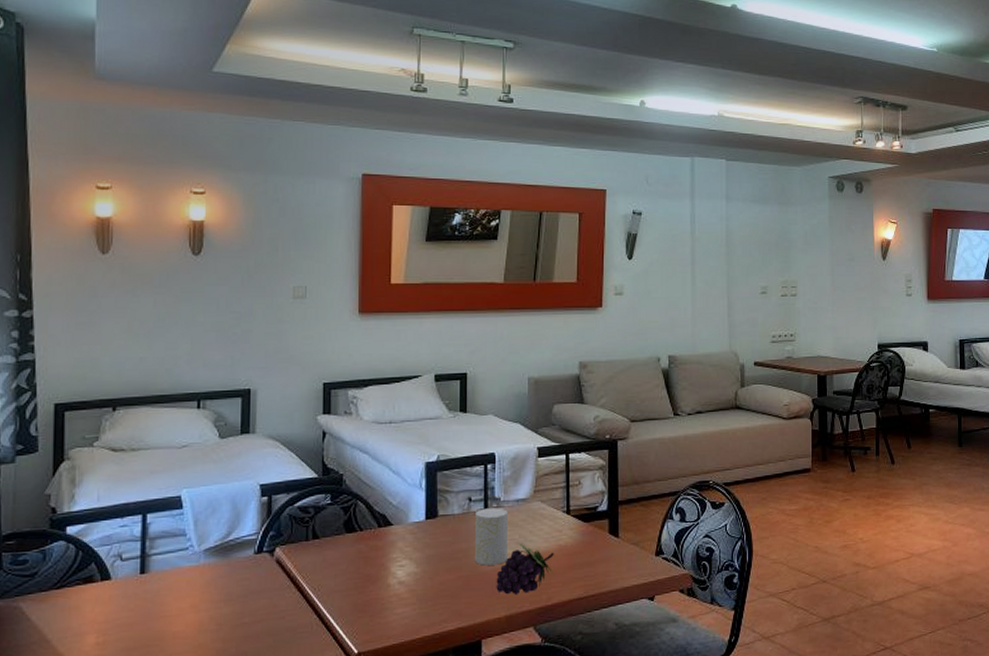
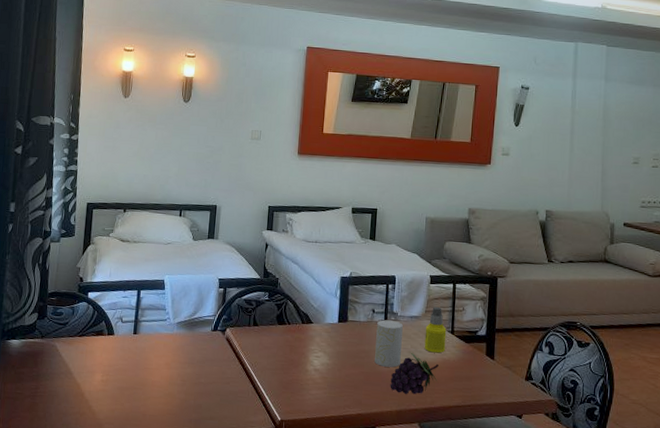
bottle: none [535,485,561,540] -> present [424,307,447,353]

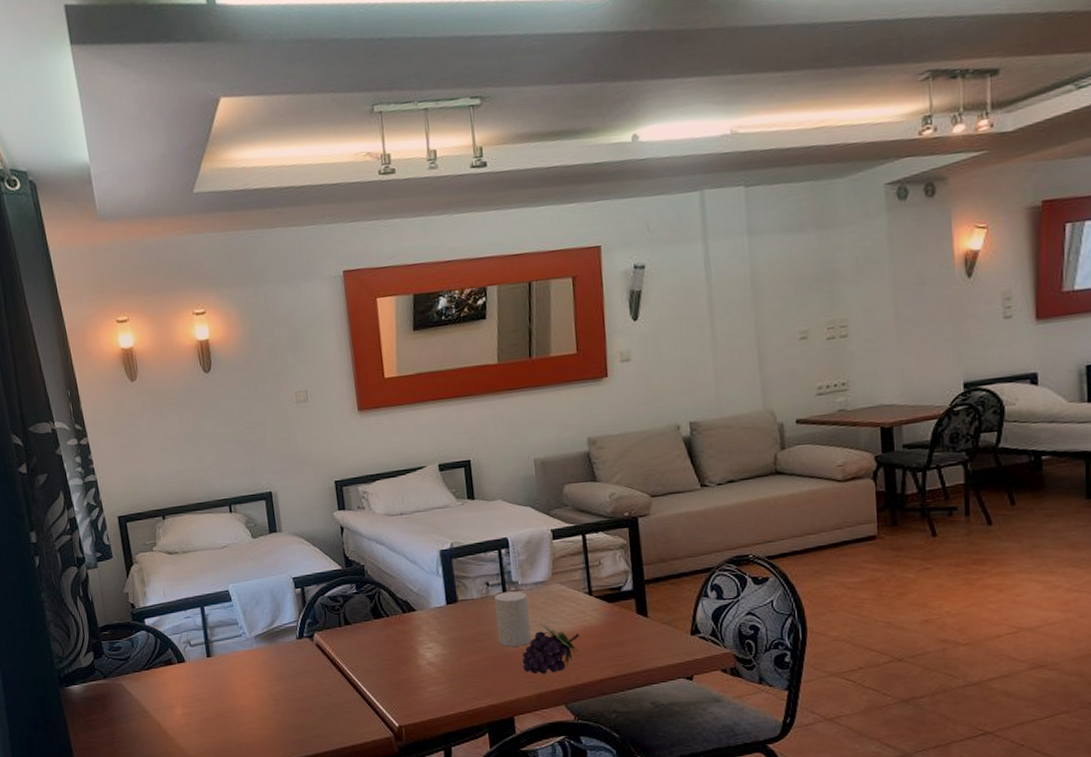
bottle: present [424,307,447,353] -> none [555,566,585,621]

